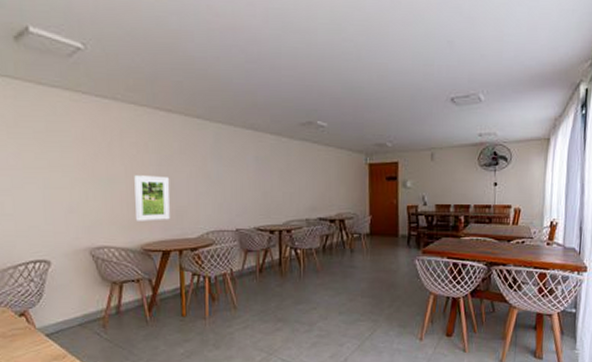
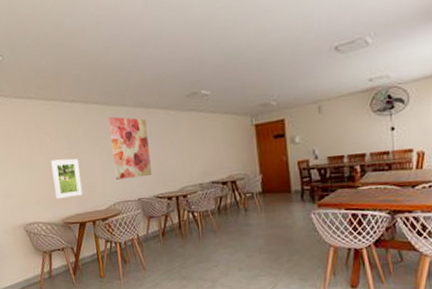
wall art: none [210,134,255,206] -> present [109,116,152,180]

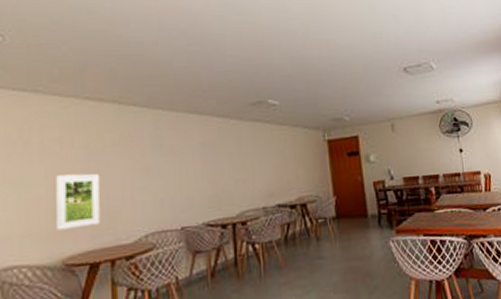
wall art: present [109,116,152,180] -> none [149,122,202,202]

